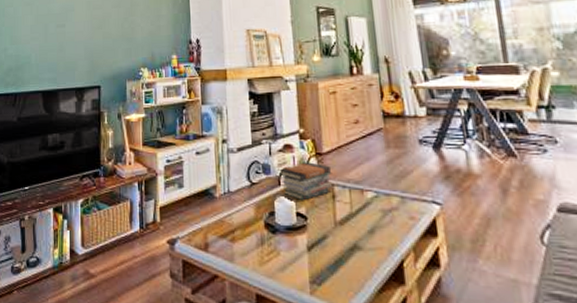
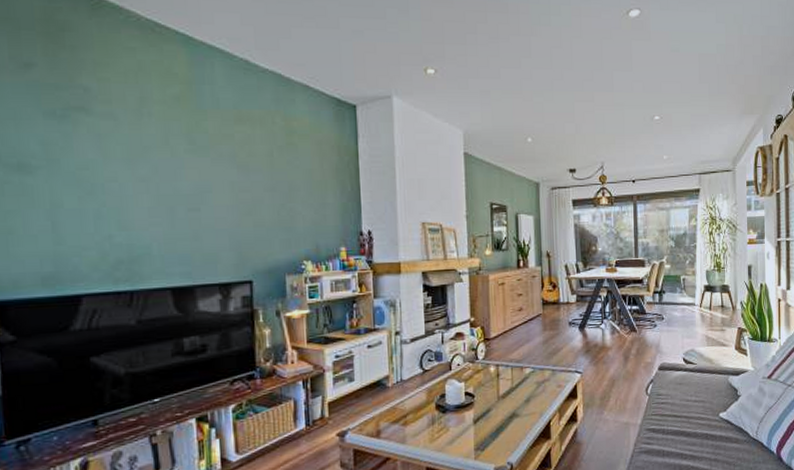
book stack: present [279,162,334,201] -> none [451,347,498,382]

